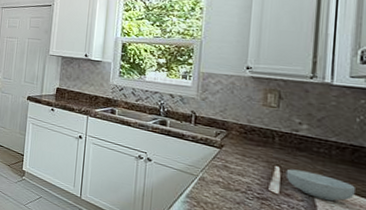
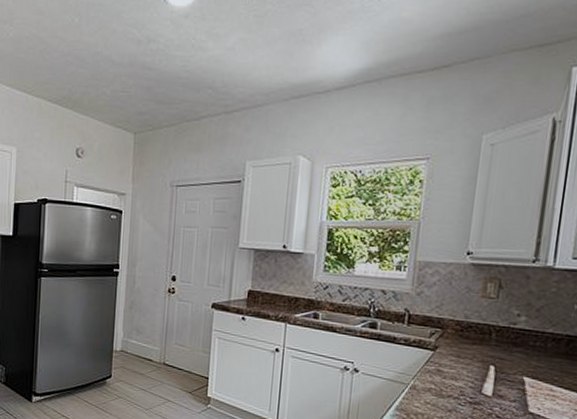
cereal bowl: present [285,169,355,202] -> none [500,367,567,399]

